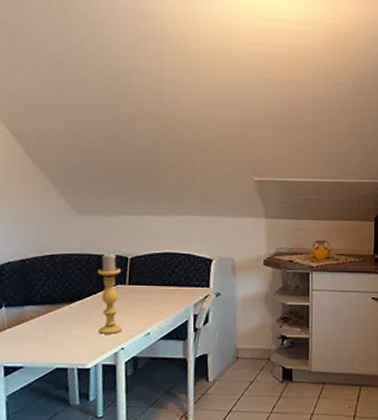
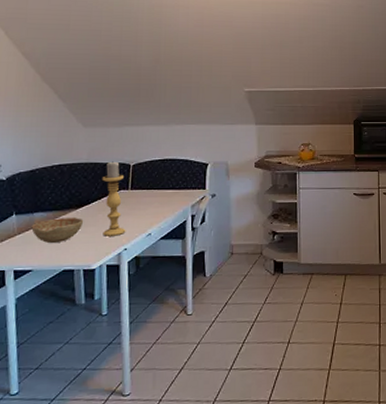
decorative bowl: none [22,311,78,340] -> present [31,216,84,244]

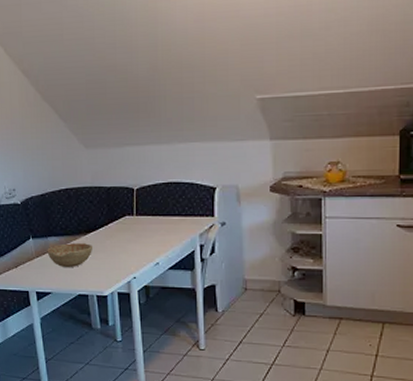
candle holder: present [102,161,126,236] -> none [107,185,134,264]

